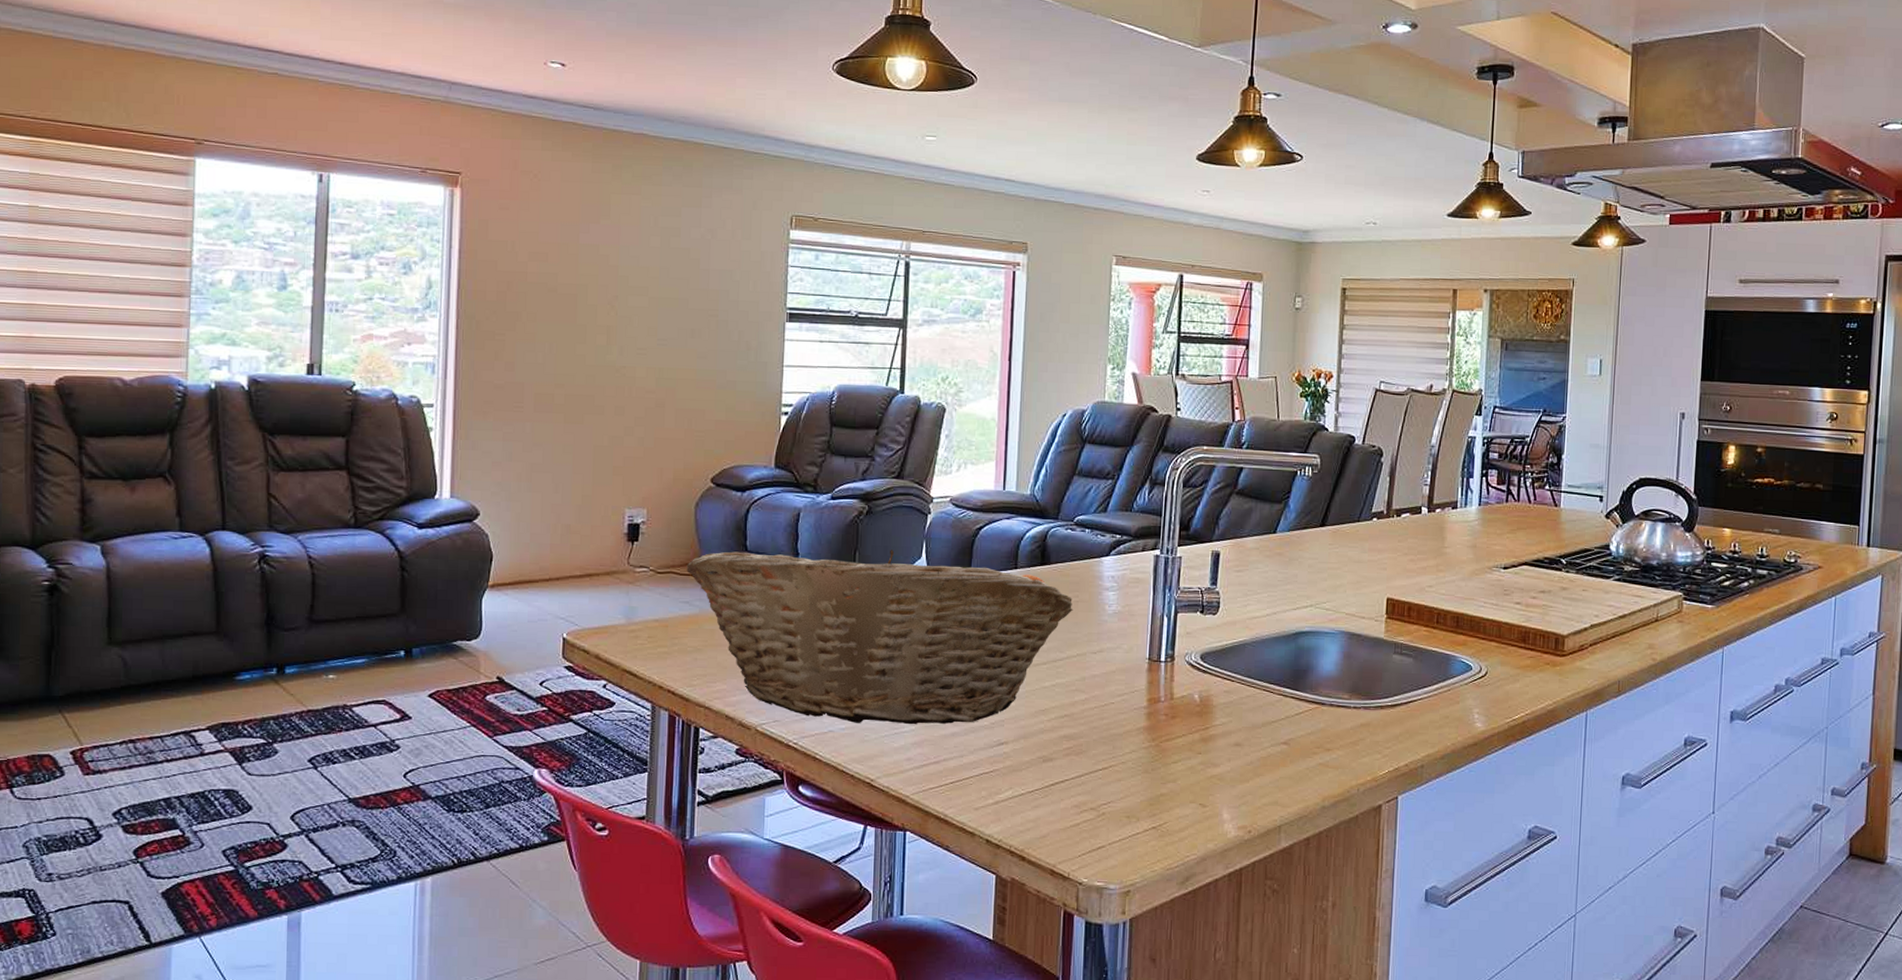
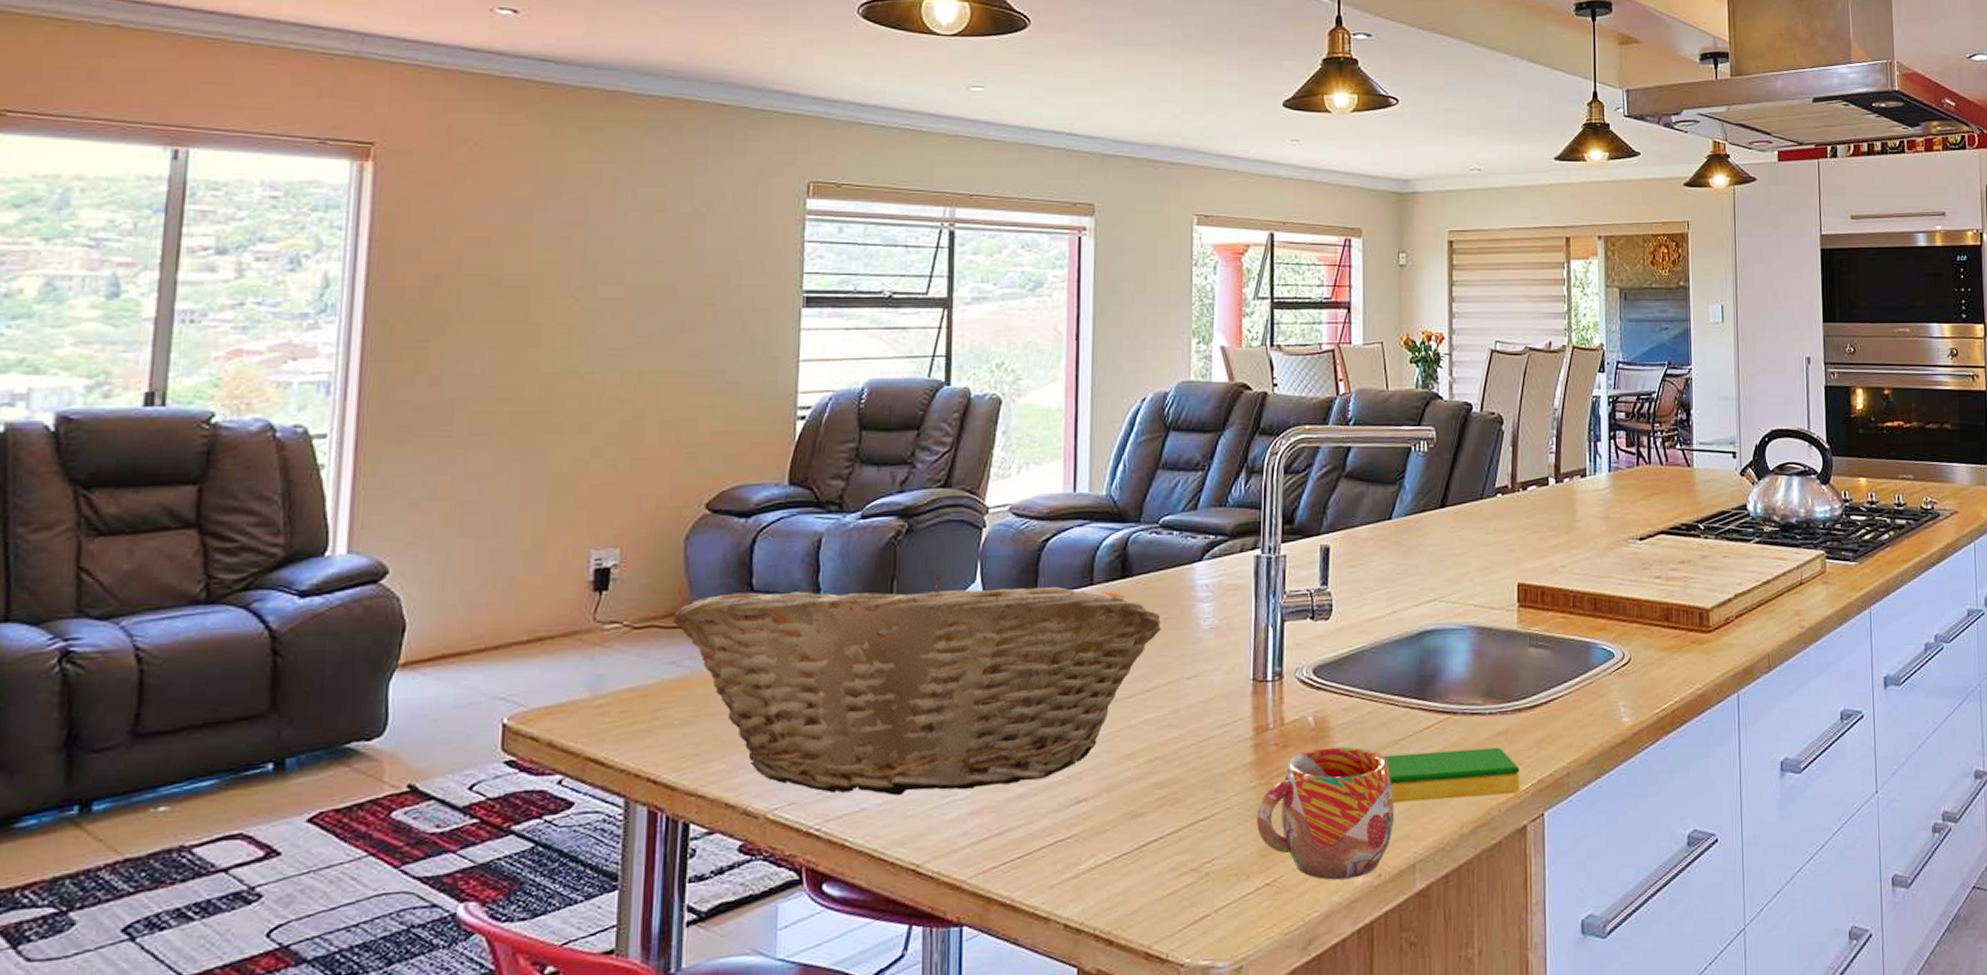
mug: none [1147,721,1266,832] -> present [1257,746,1395,880]
dish sponge: none [1259,733,1379,778] -> present [1384,747,1520,803]

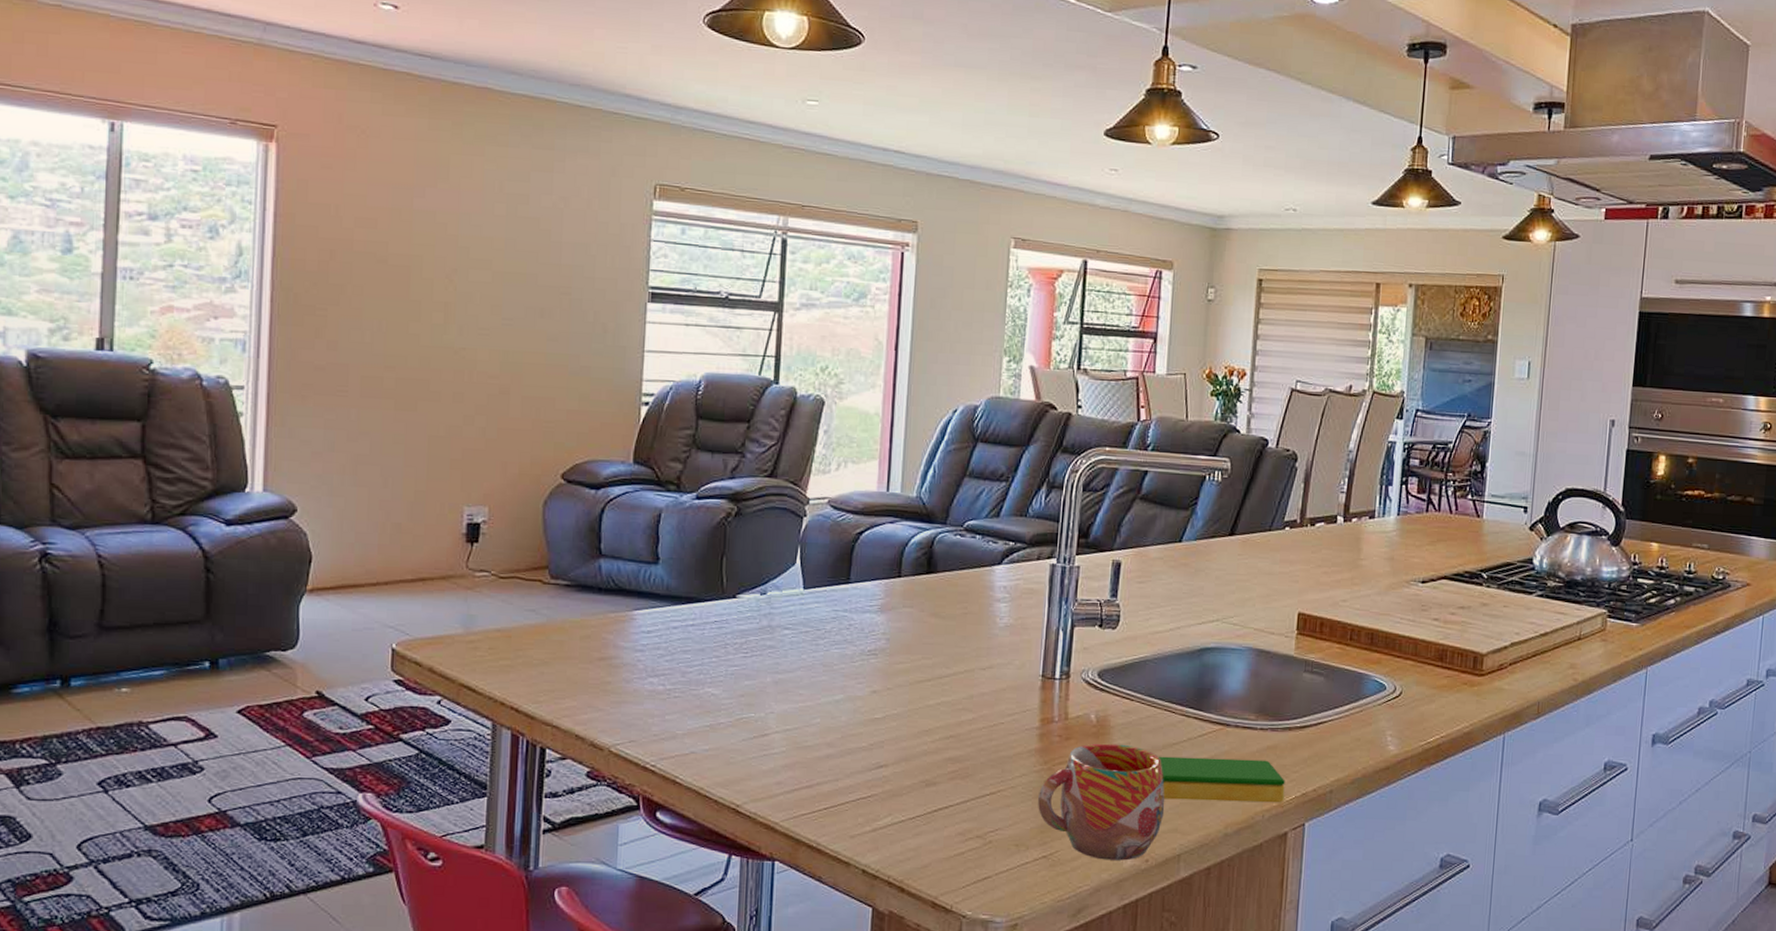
fruit basket: present [672,574,1162,796] -> none [532,555,961,746]

